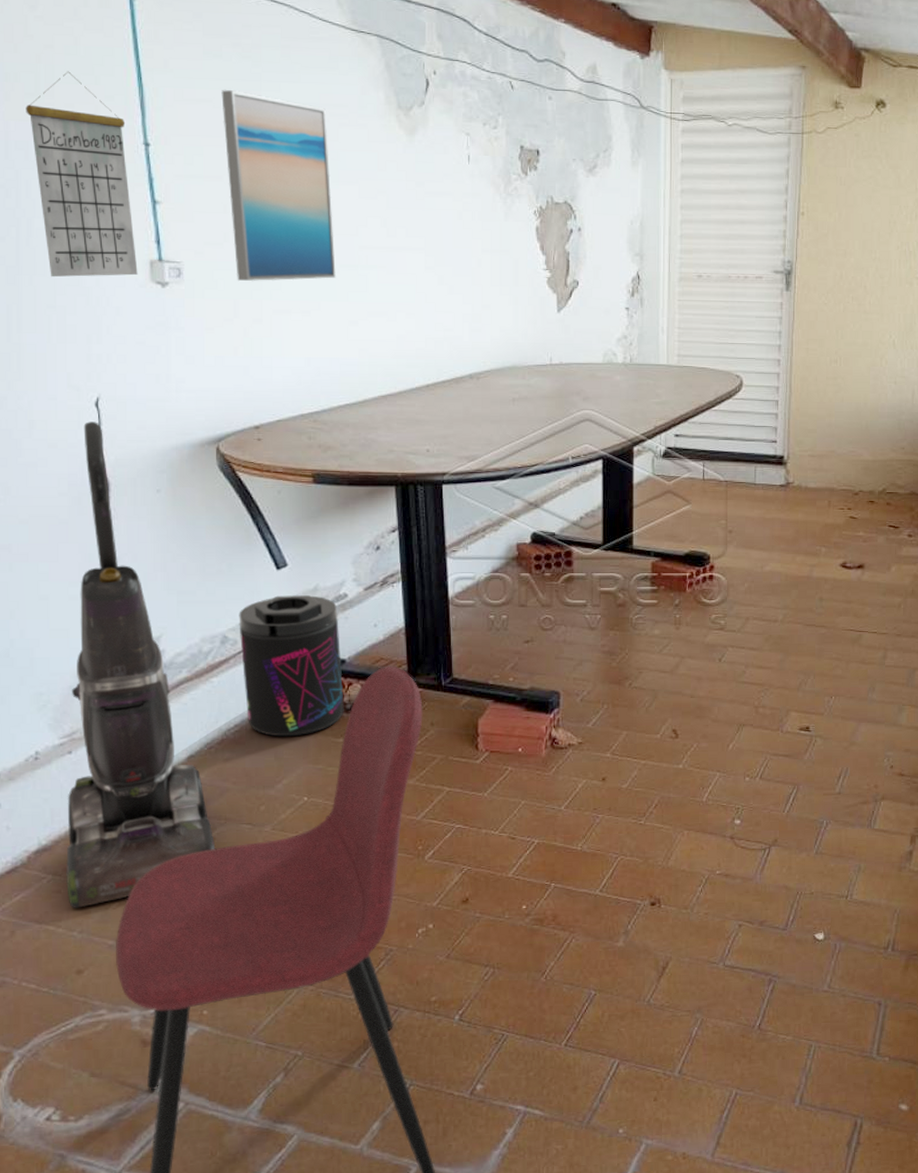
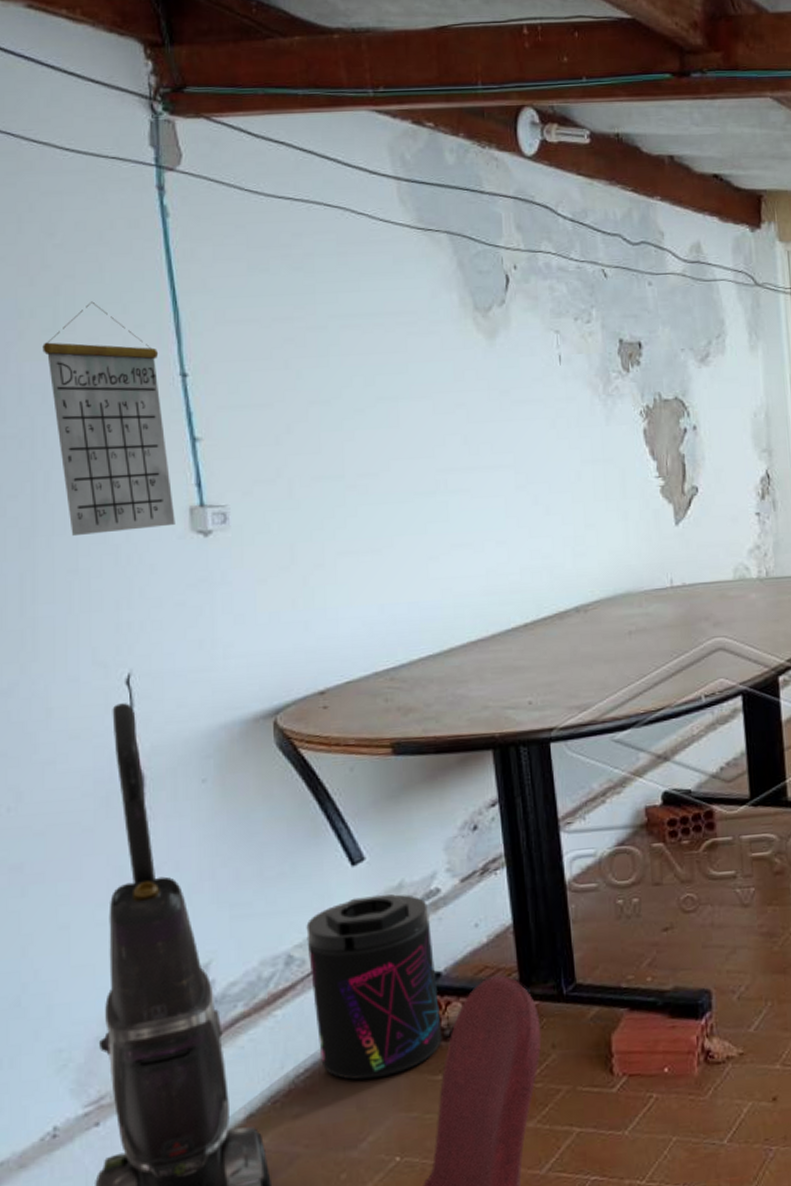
wall art: present [221,89,336,282] -> none [269,305,410,521]

